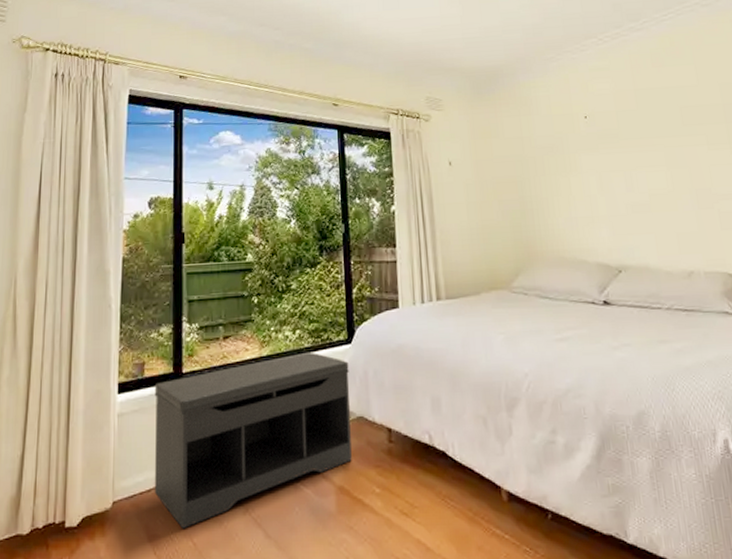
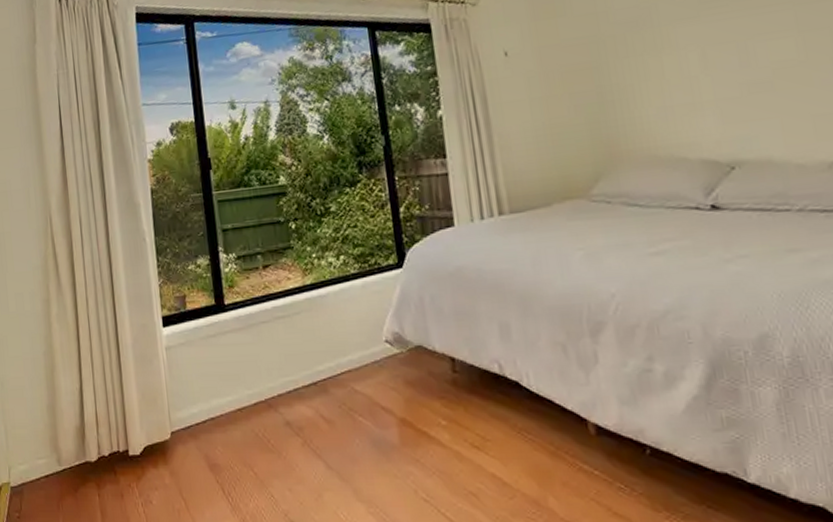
bench: present [154,351,352,529] -> none [198,278,413,459]

